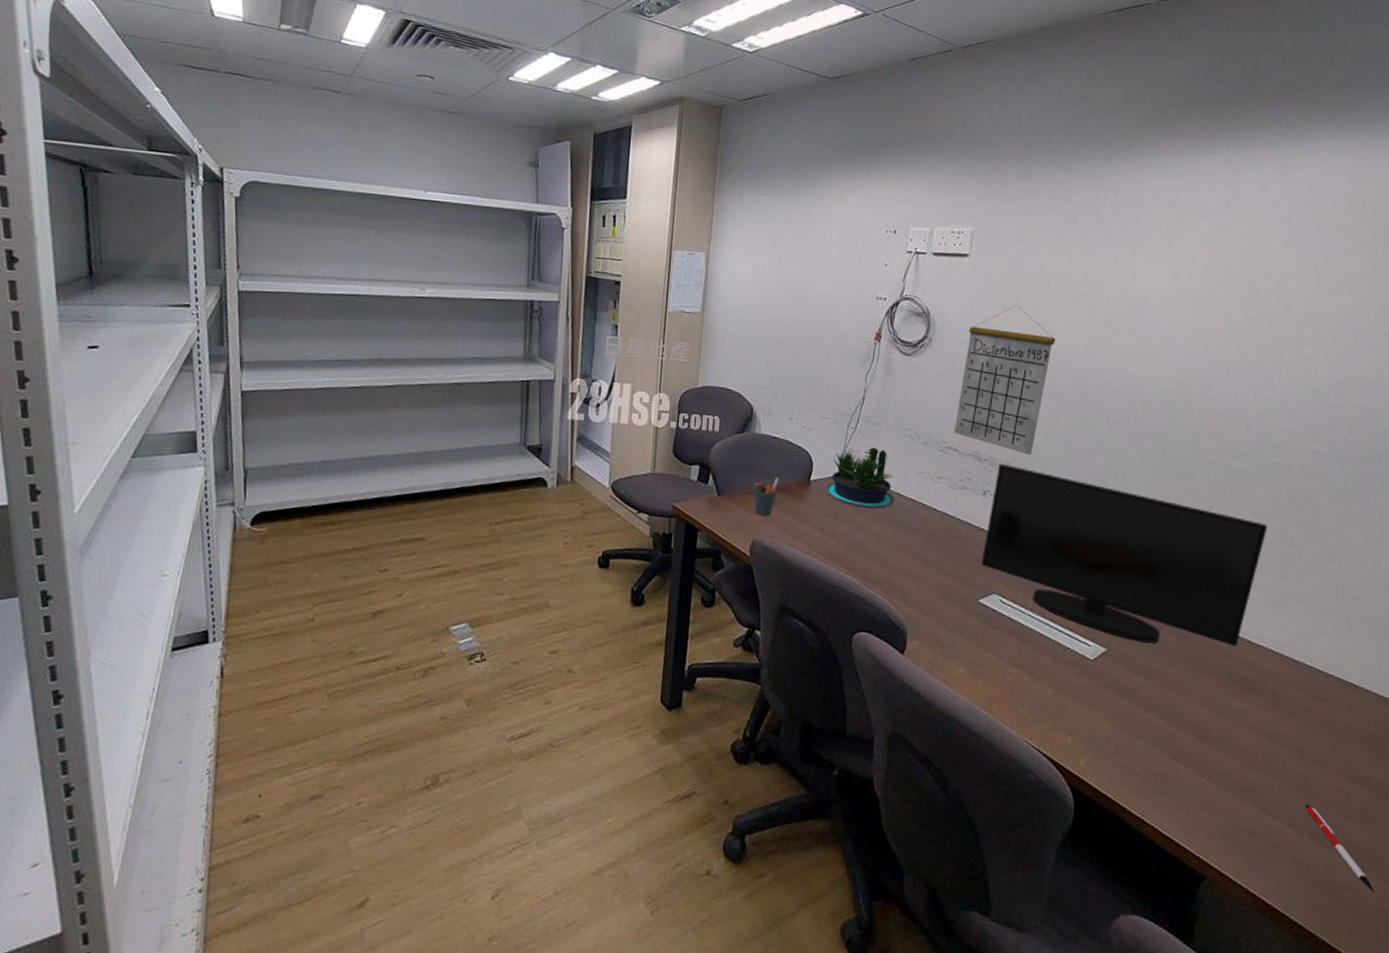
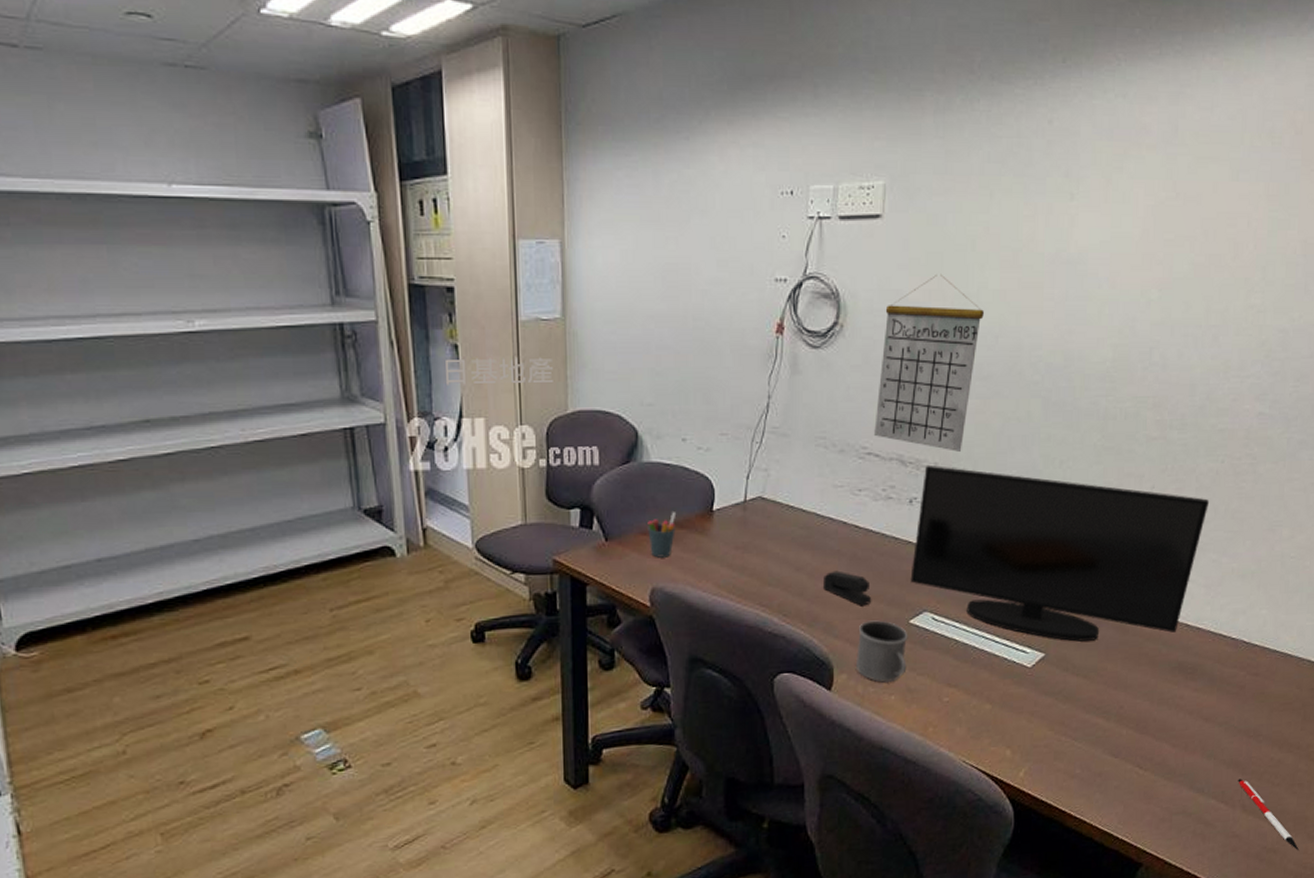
potted plant: present [824,447,895,509] -> none [730,463,812,536]
stapler: none [901,546,946,581] -> present [822,570,872,606]
mug: none [928,595,977,655] -> present [856,620,908,683]

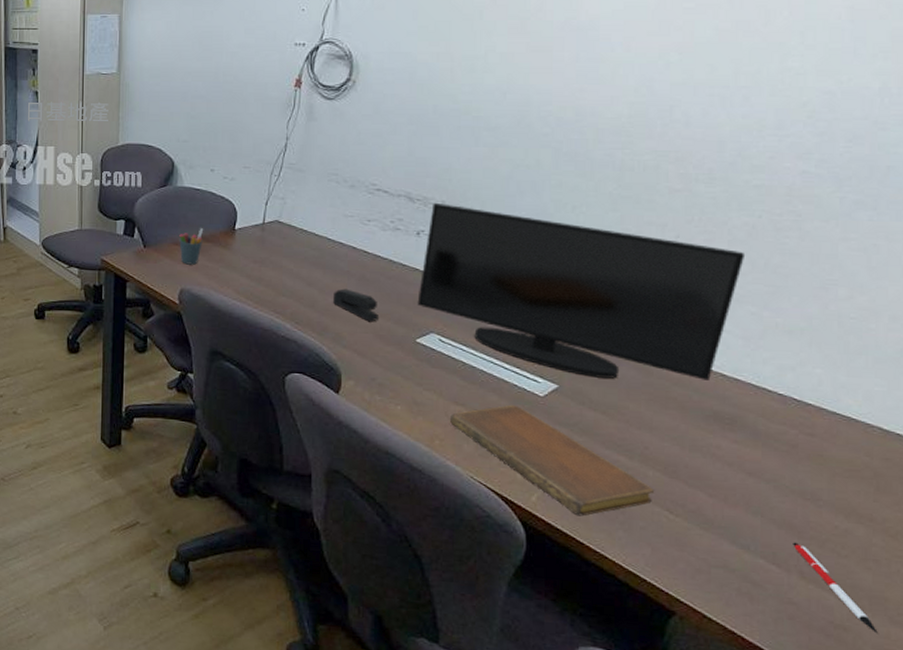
mug: present [856,620,908,683] -> none [363,335,415,393]
calendar: present [874,273,984,452] -> none [383,39,491,192]
notebook: none [943,679,1128,785] -> present [450,404,655,517]

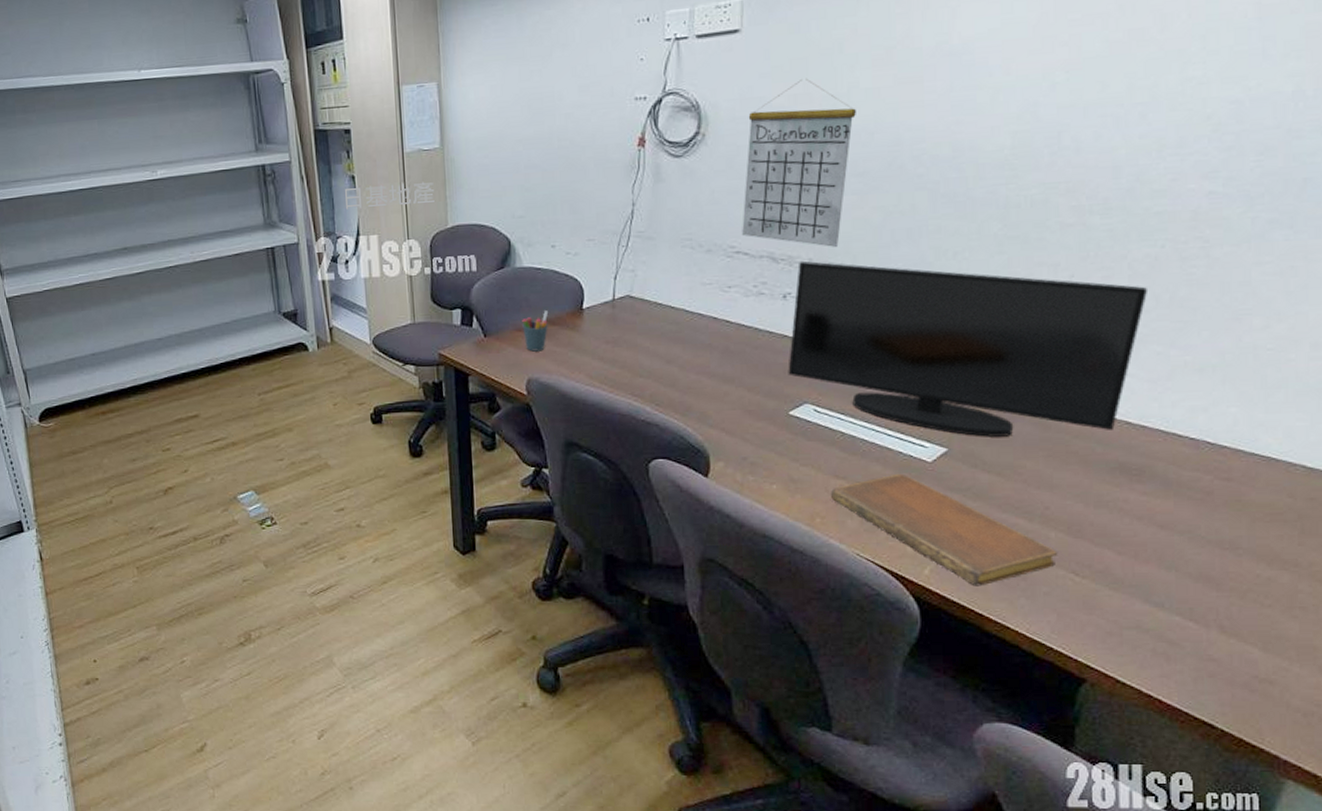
stapler: present [332,288,380,322] -> none [694,363,748,397]
calendar: none [383,39,491,192] -> present [742,78,856,247]
pen: present [793,542,879,634] -> none [1211,595,1308,685]

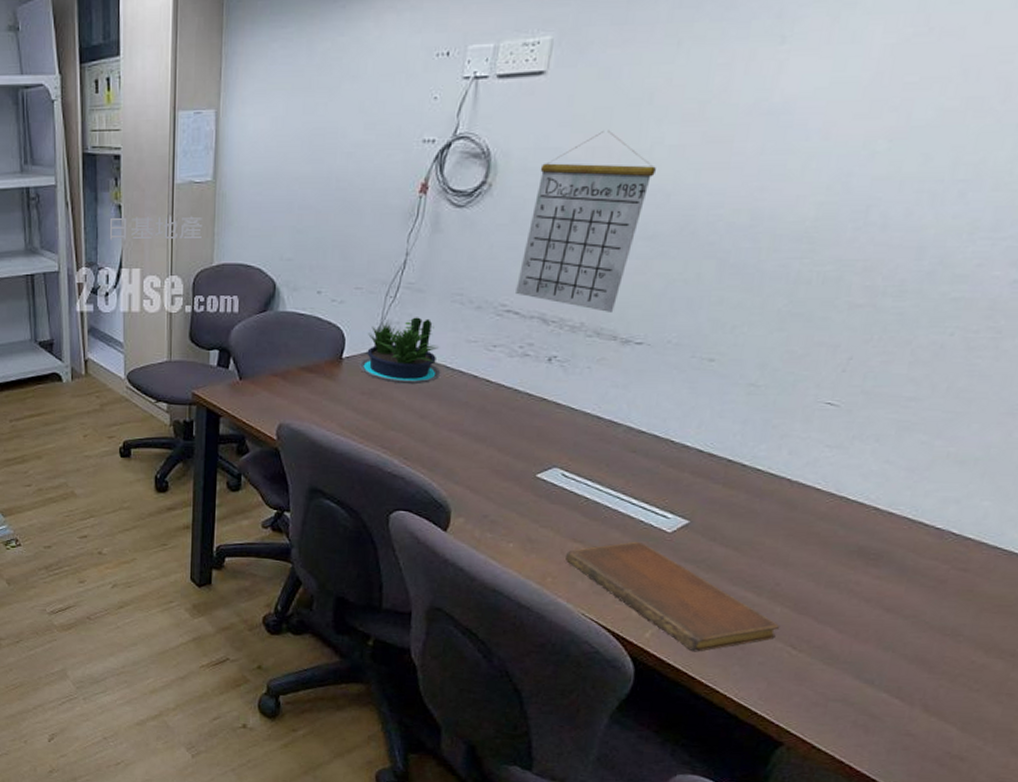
pen holder: present [522,311,549,352] -> none [279,357,307,398]
potted plant: none [599,264,681,331] -> present [358,317,441,385]
monitor: present [788,260,1149,437] -> none [541,324,927,515]

